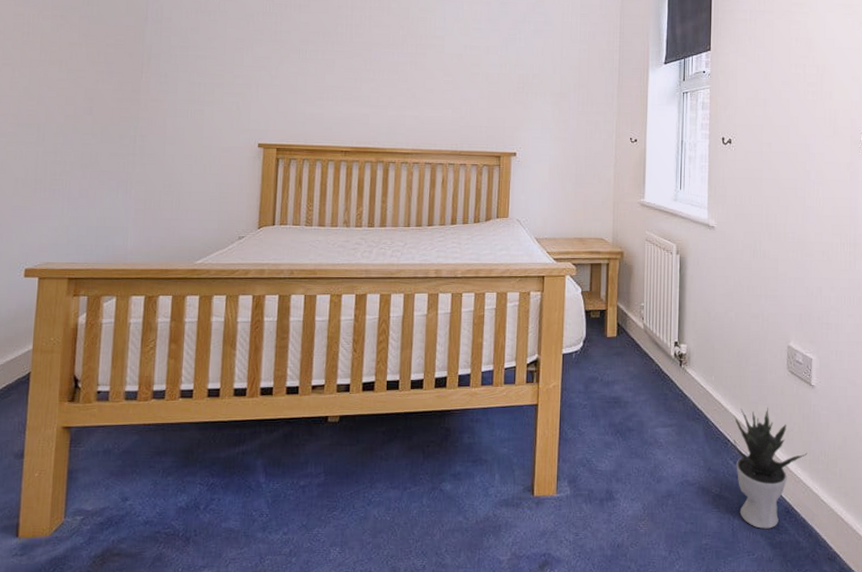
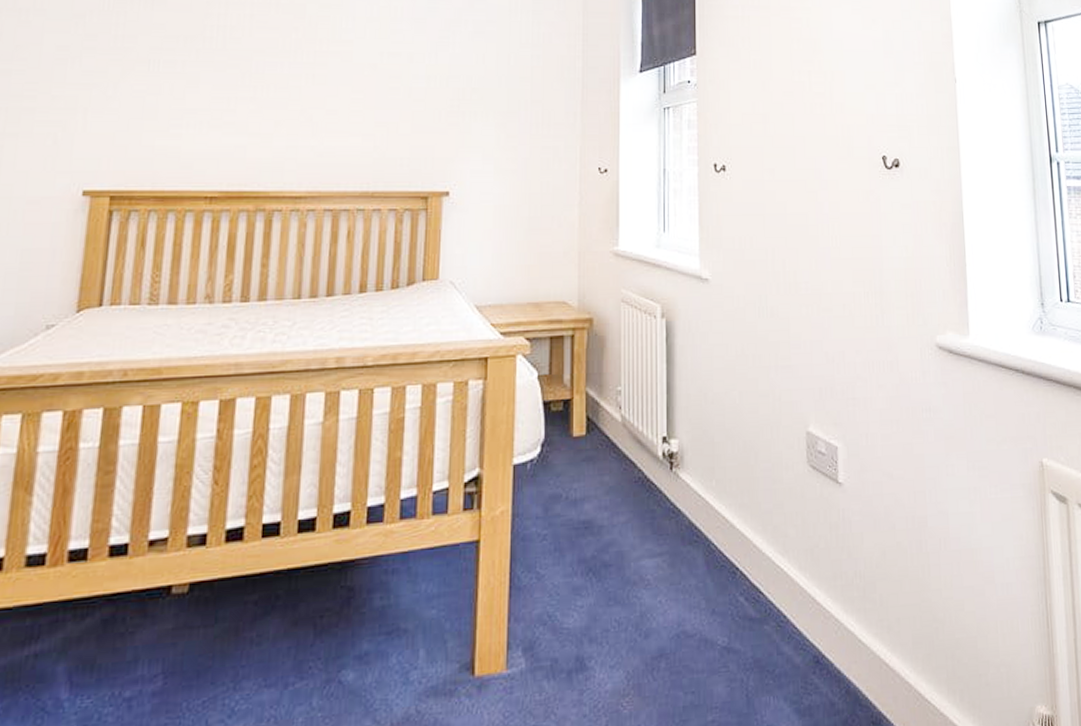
potted plant: present [733,407,808,529] -> none [743,517,838,690]

